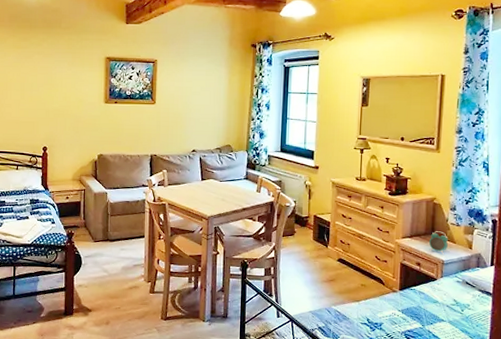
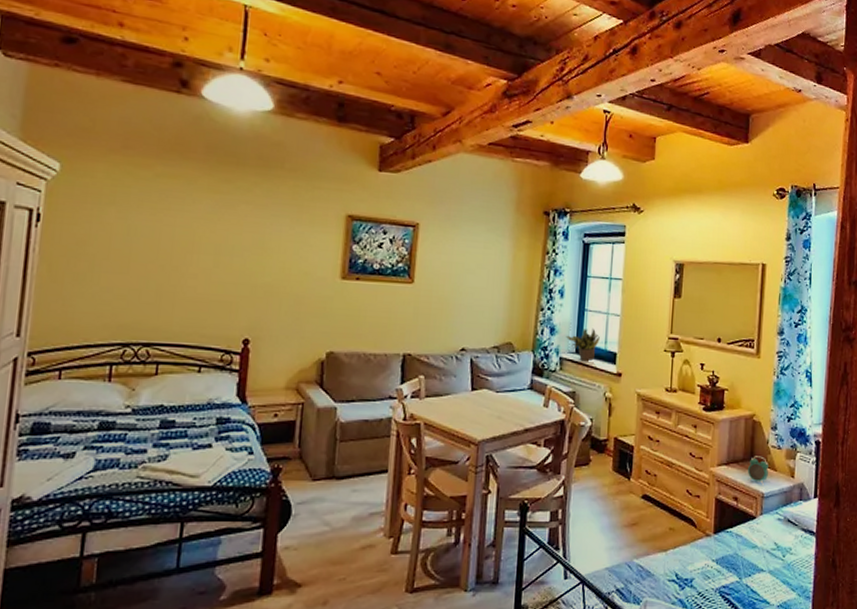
potted plant: none [272,132,300,158] -> present [565,328,600,362]

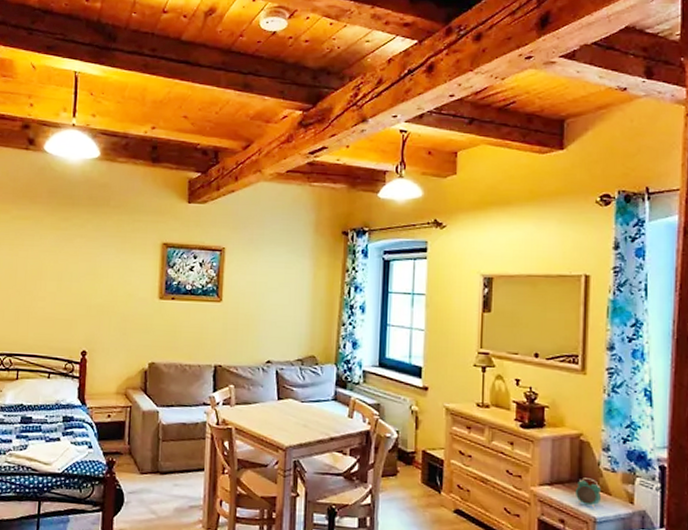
potted plant: present [565,328,600,362] -> none [368,342,403,375]

